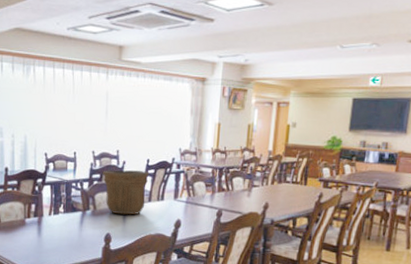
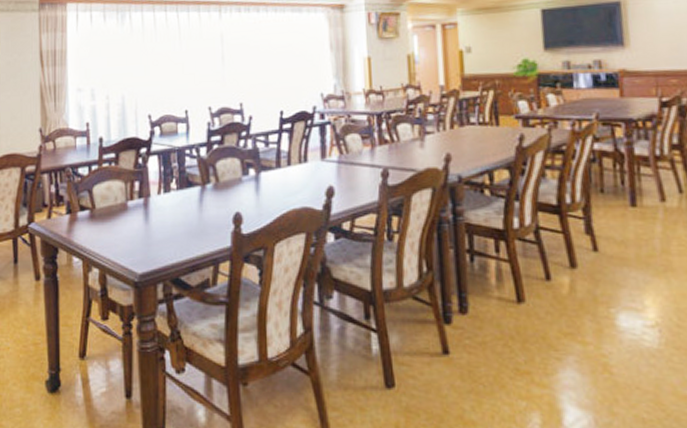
flower pot: present [102,170,149,215] -> none [223,126,285,186]

